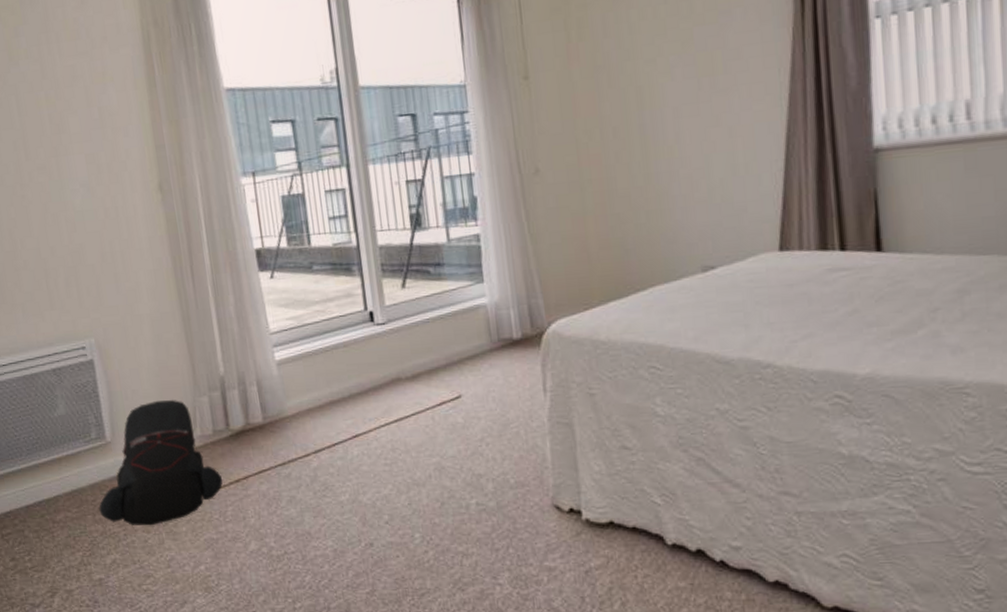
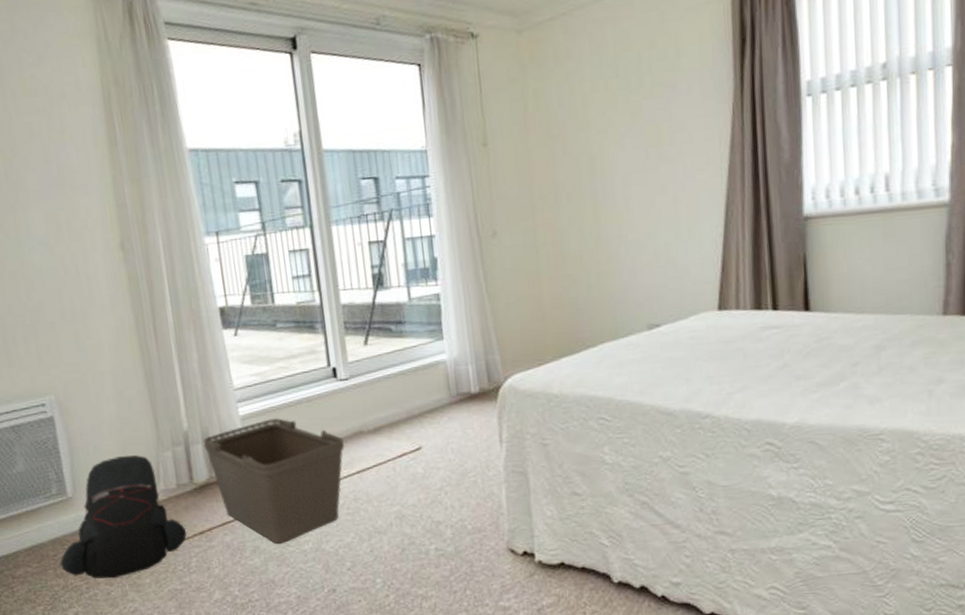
bicycle basket: none [239,362,382,495] -> present [202,417,345,545]

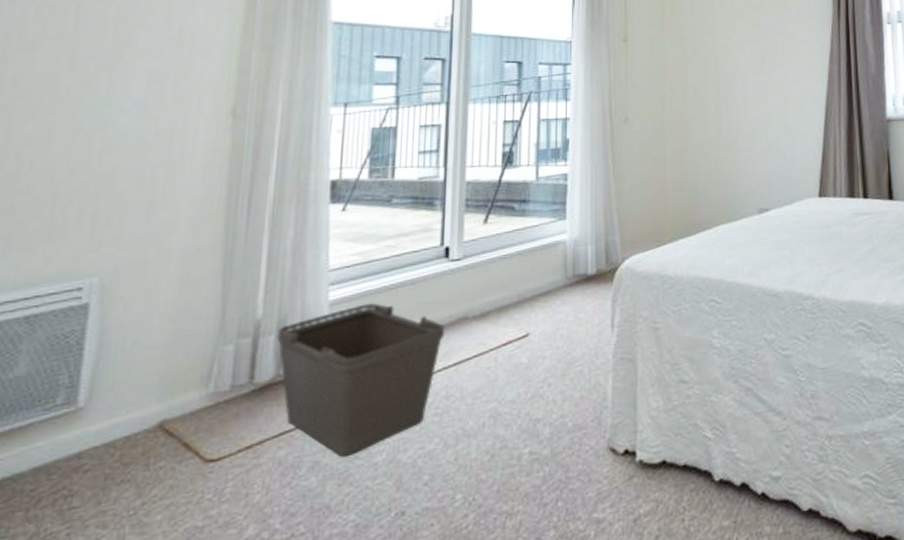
backpack: present [60,455,187,579] -> none [37,350,230,520]

